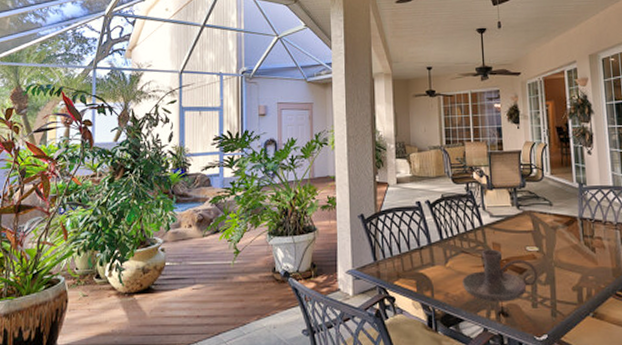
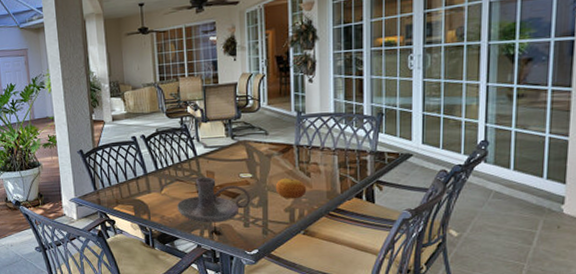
fruit: none [562,253,593,277] -> present [275,178,307,199]

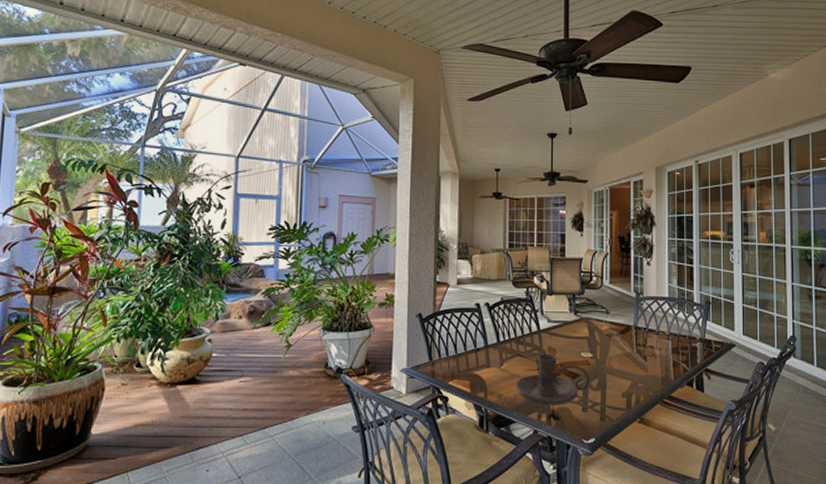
fruit: present [275,178,307,199] -> none [614,361,643,384]

